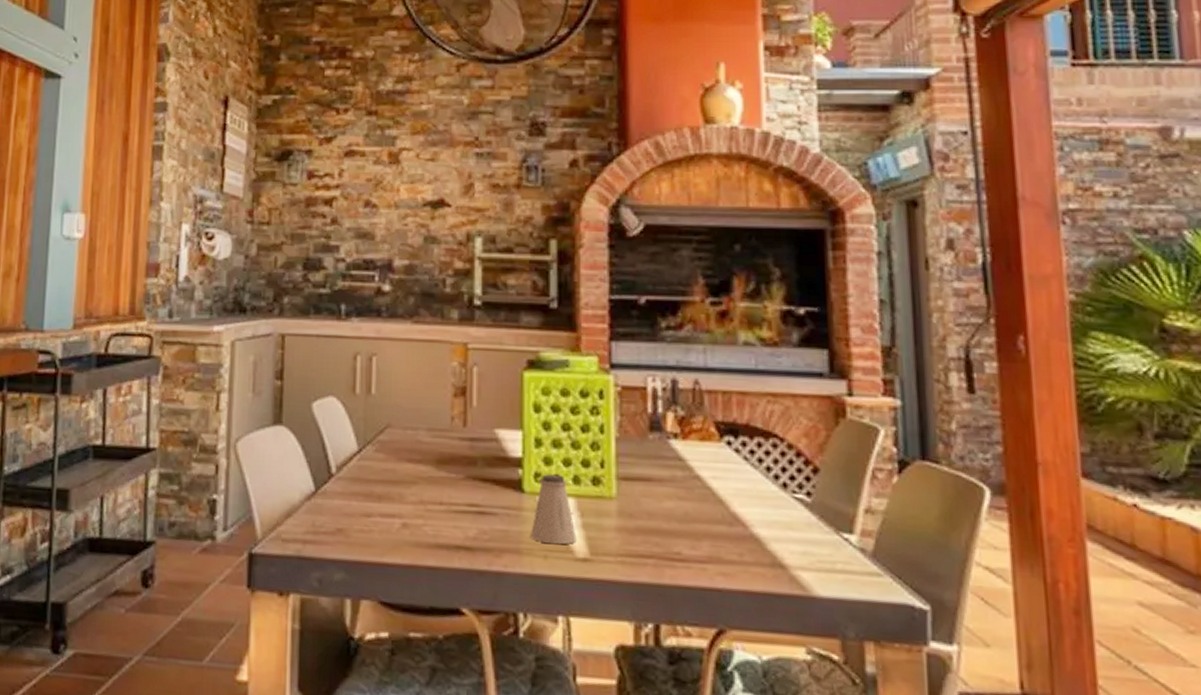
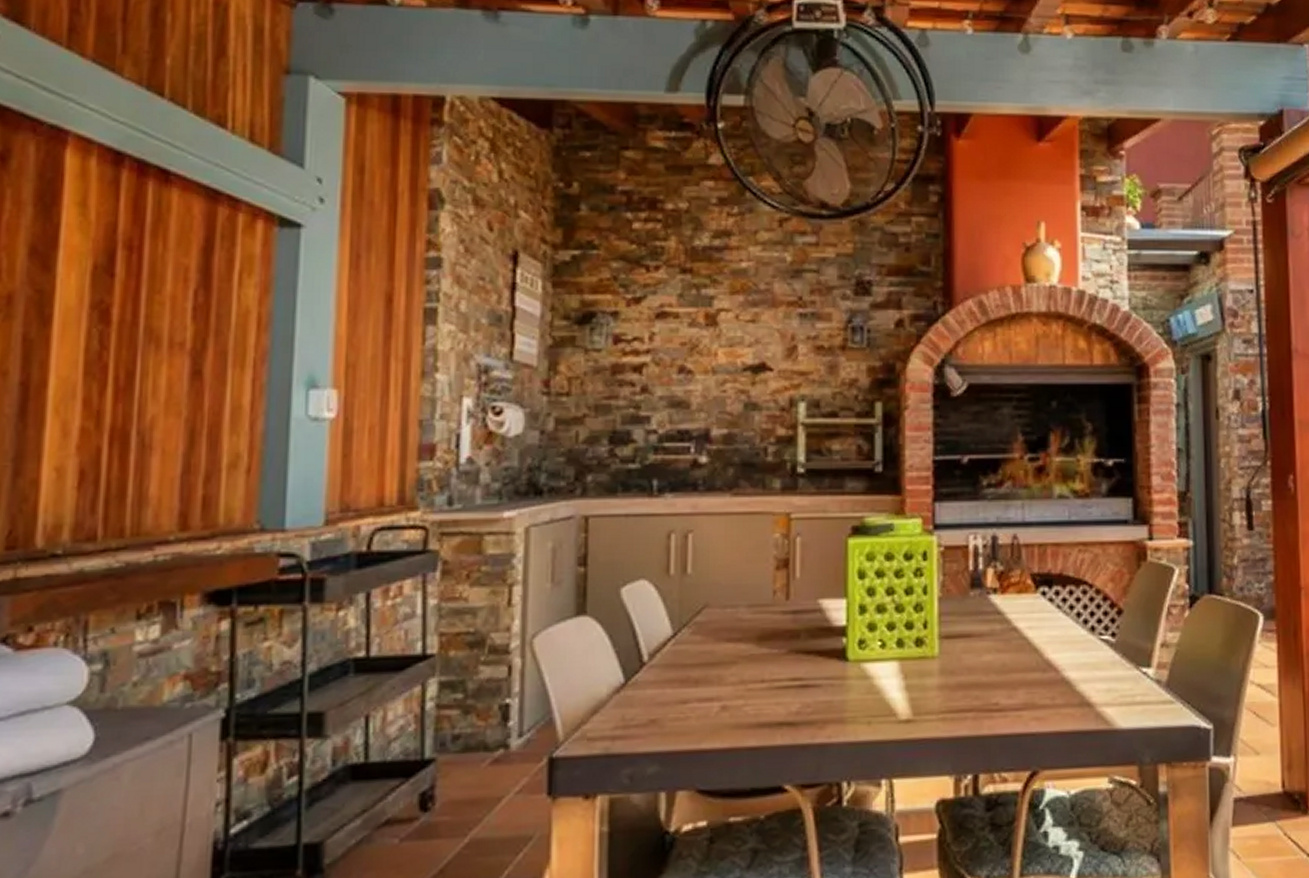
saltshaker: present [531,474,577,545] -> none [855,639,900,710]

